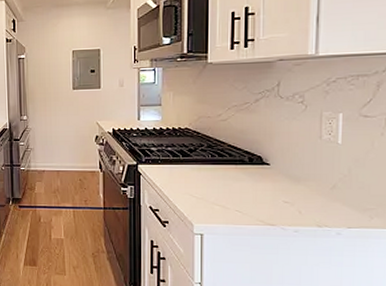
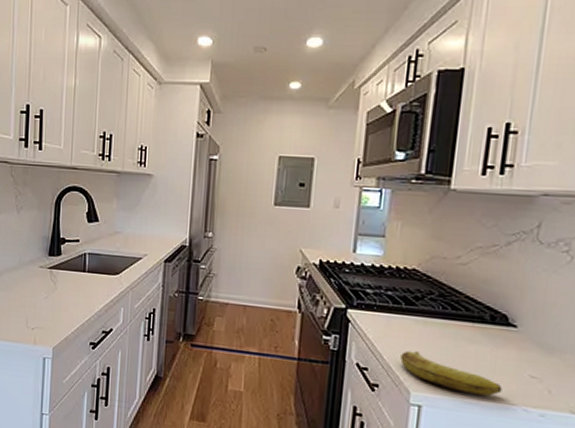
banana: none [183,192,264,222] -> present [400,351,502,397]

